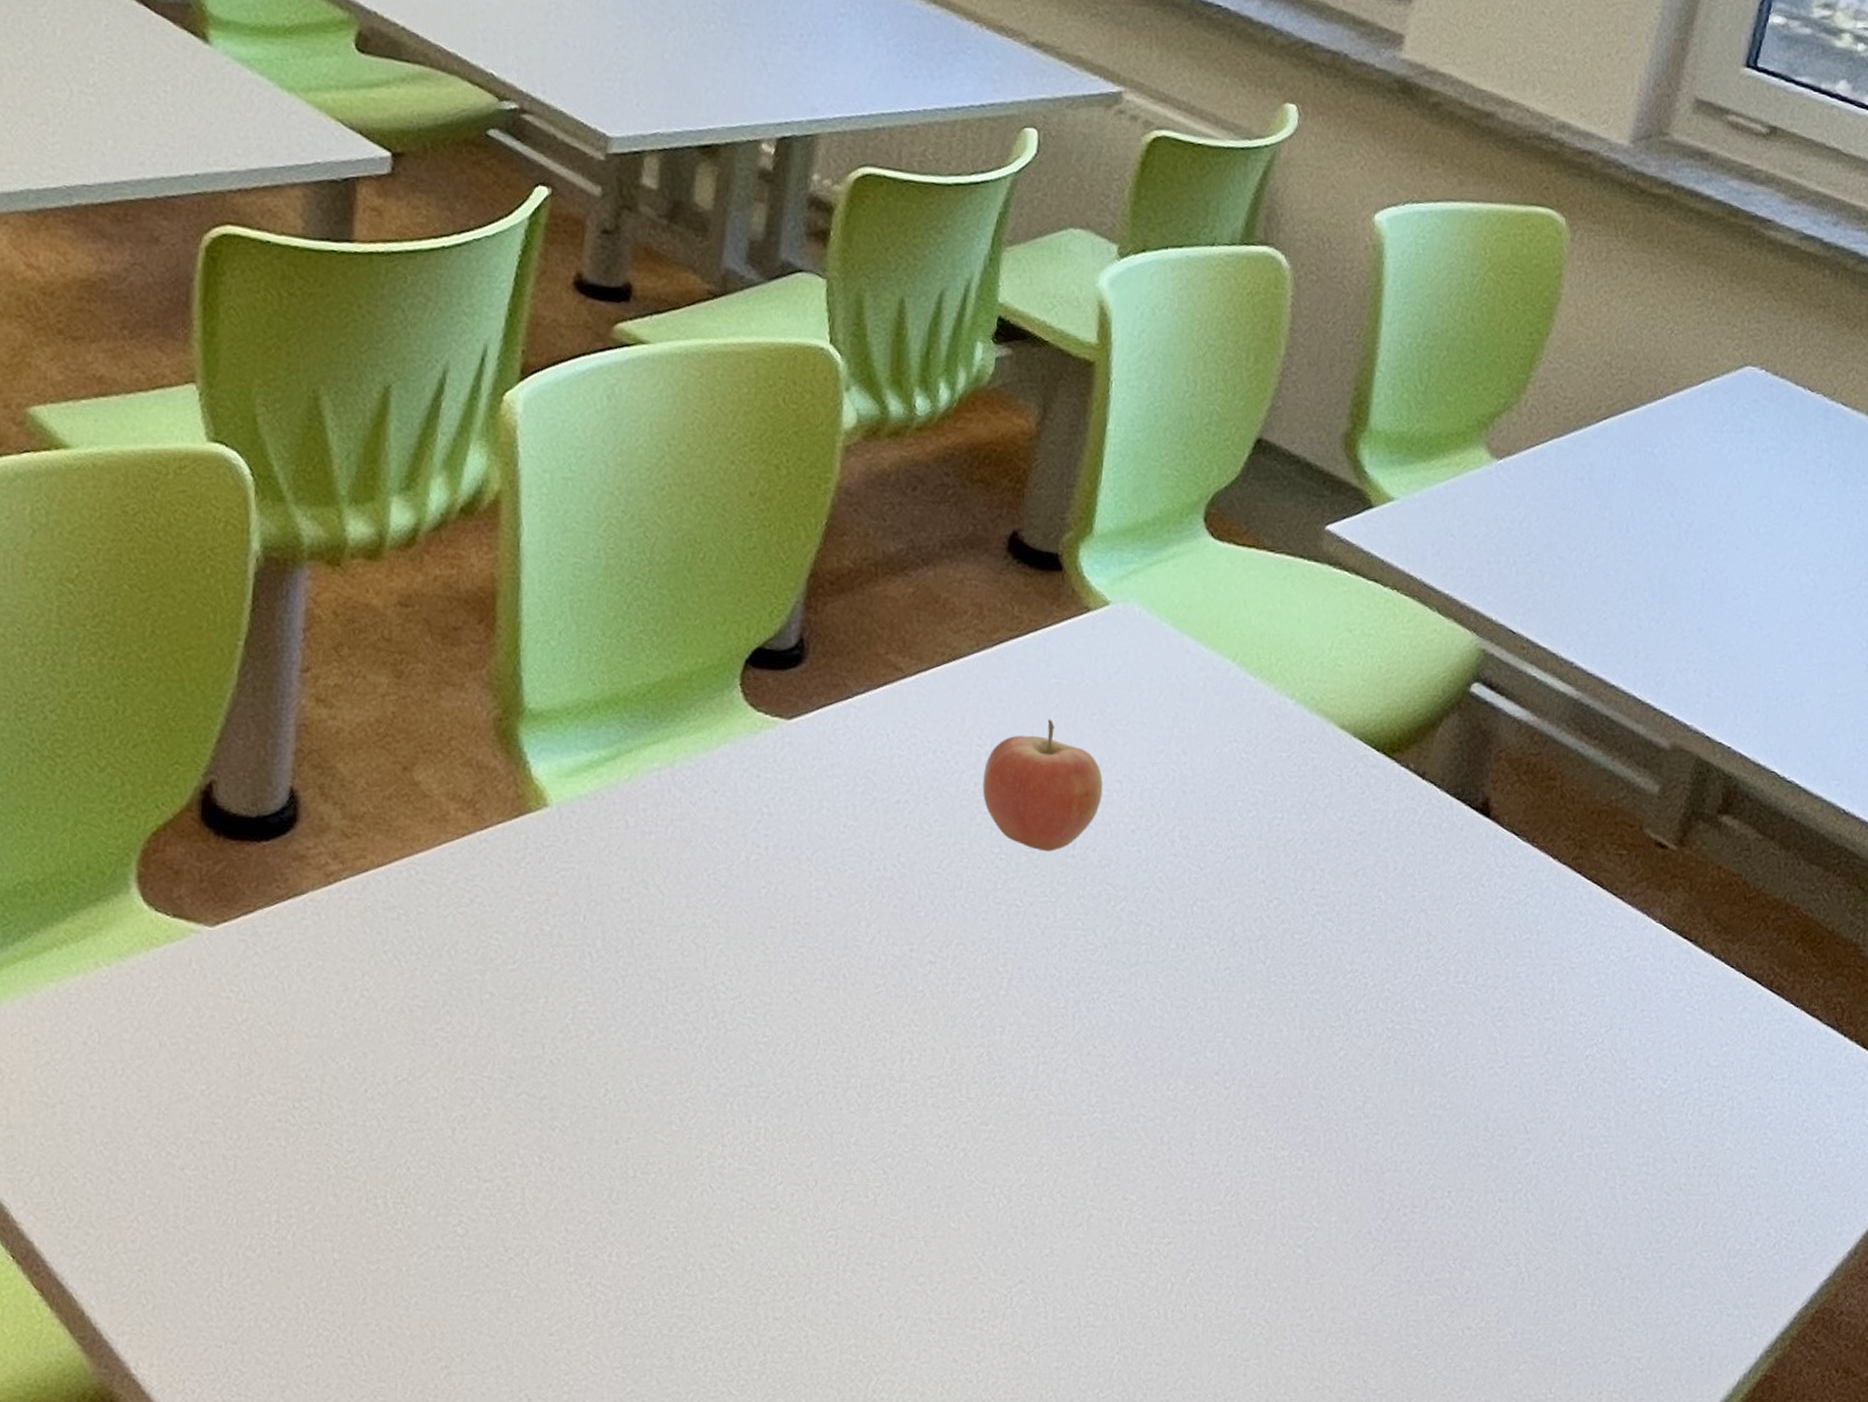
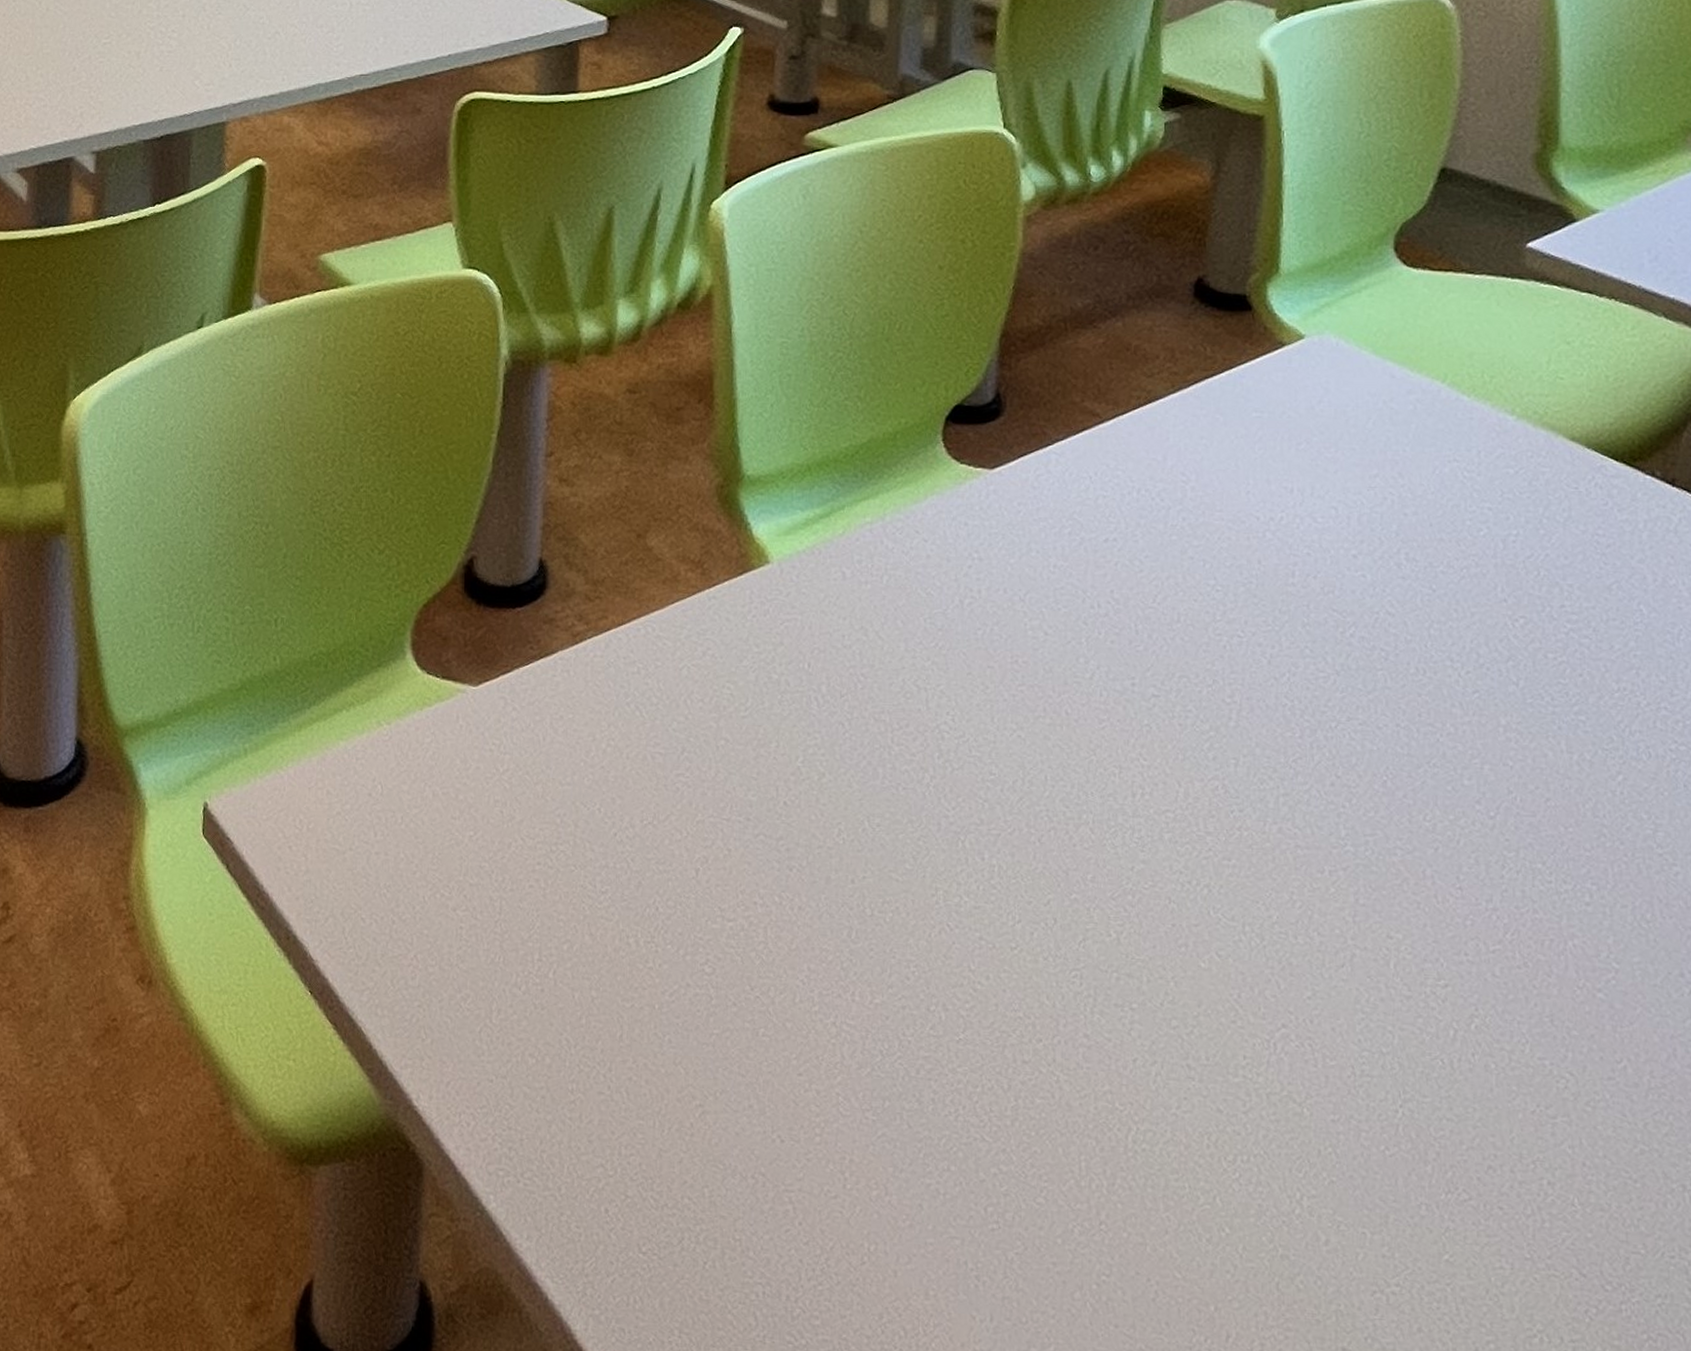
apple: present [982,719,1104,851] -> none [1191,452,1318,581]

